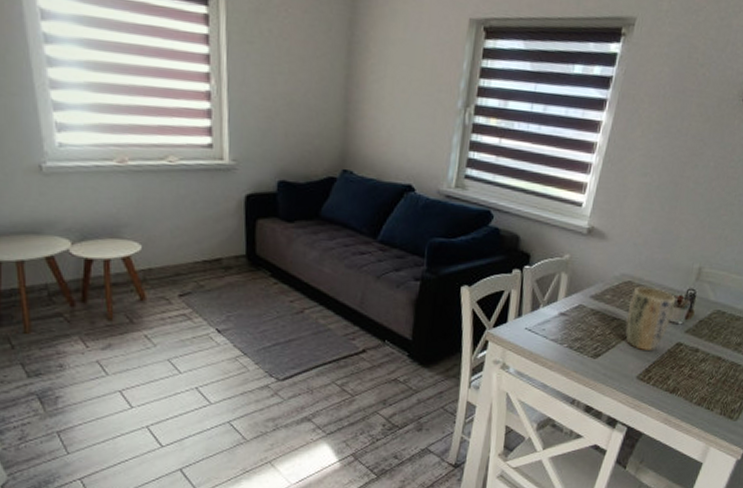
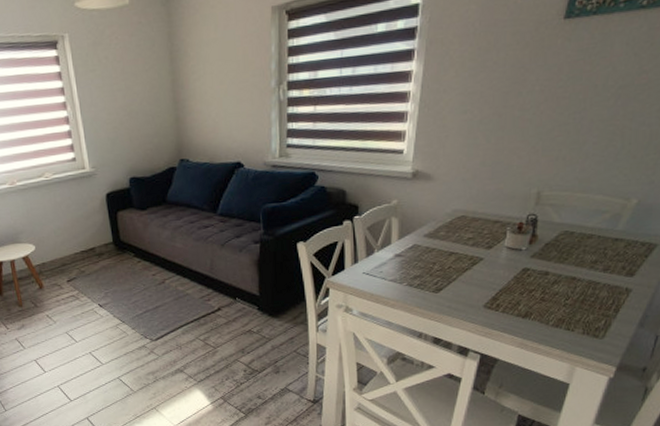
plant pot: present [625,286,676,350] -> none [465,218,516,280]

